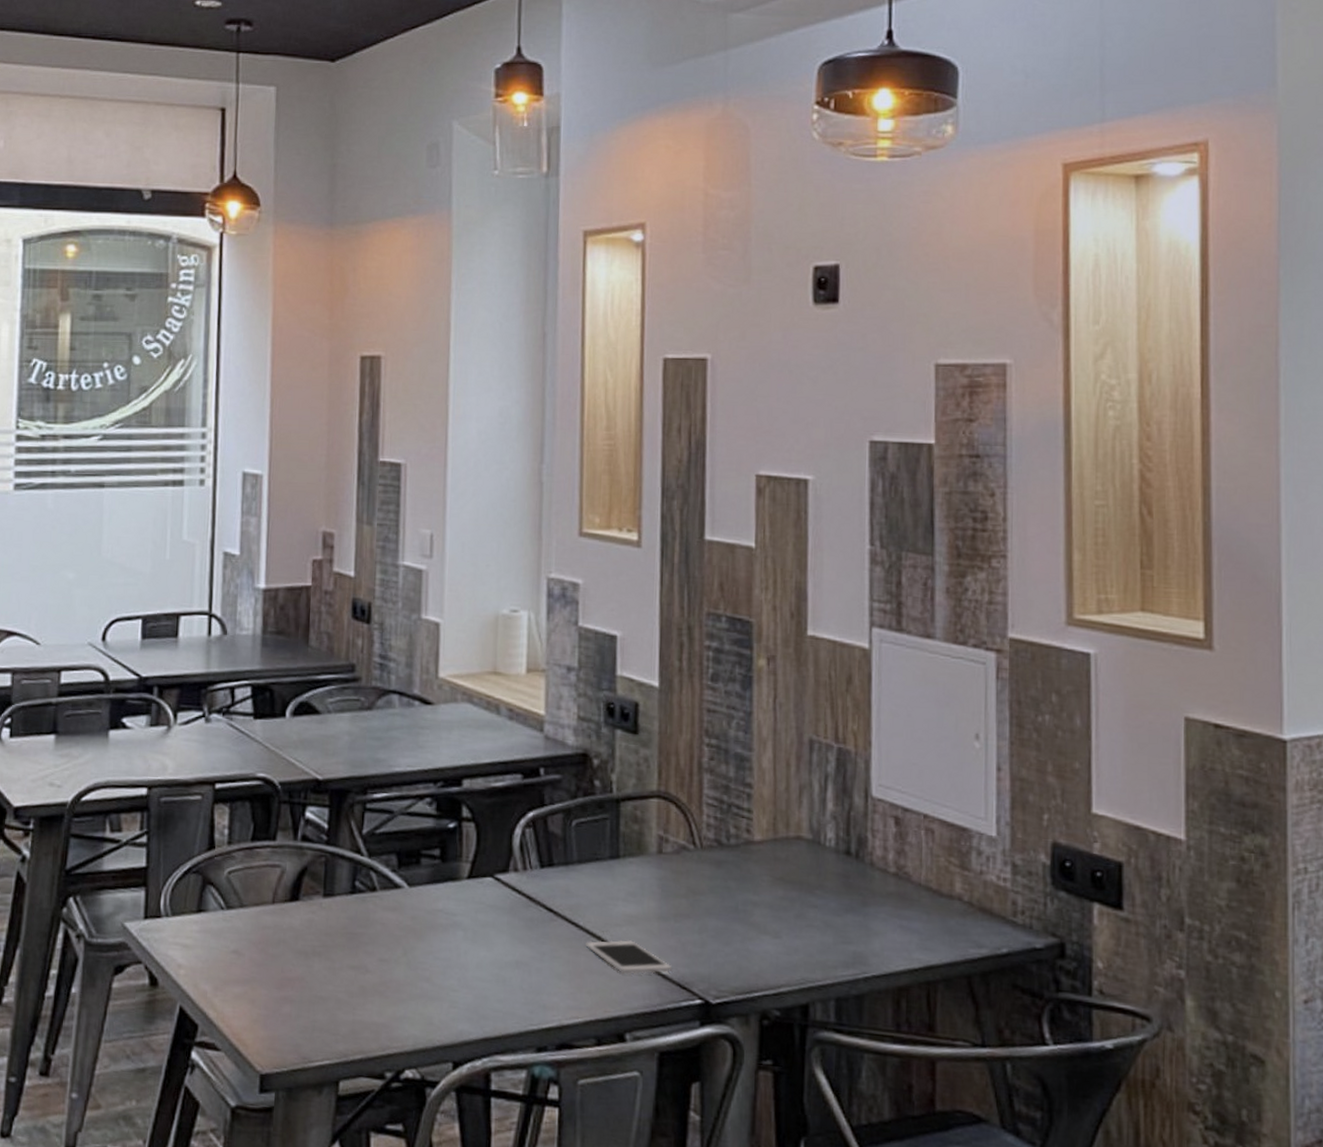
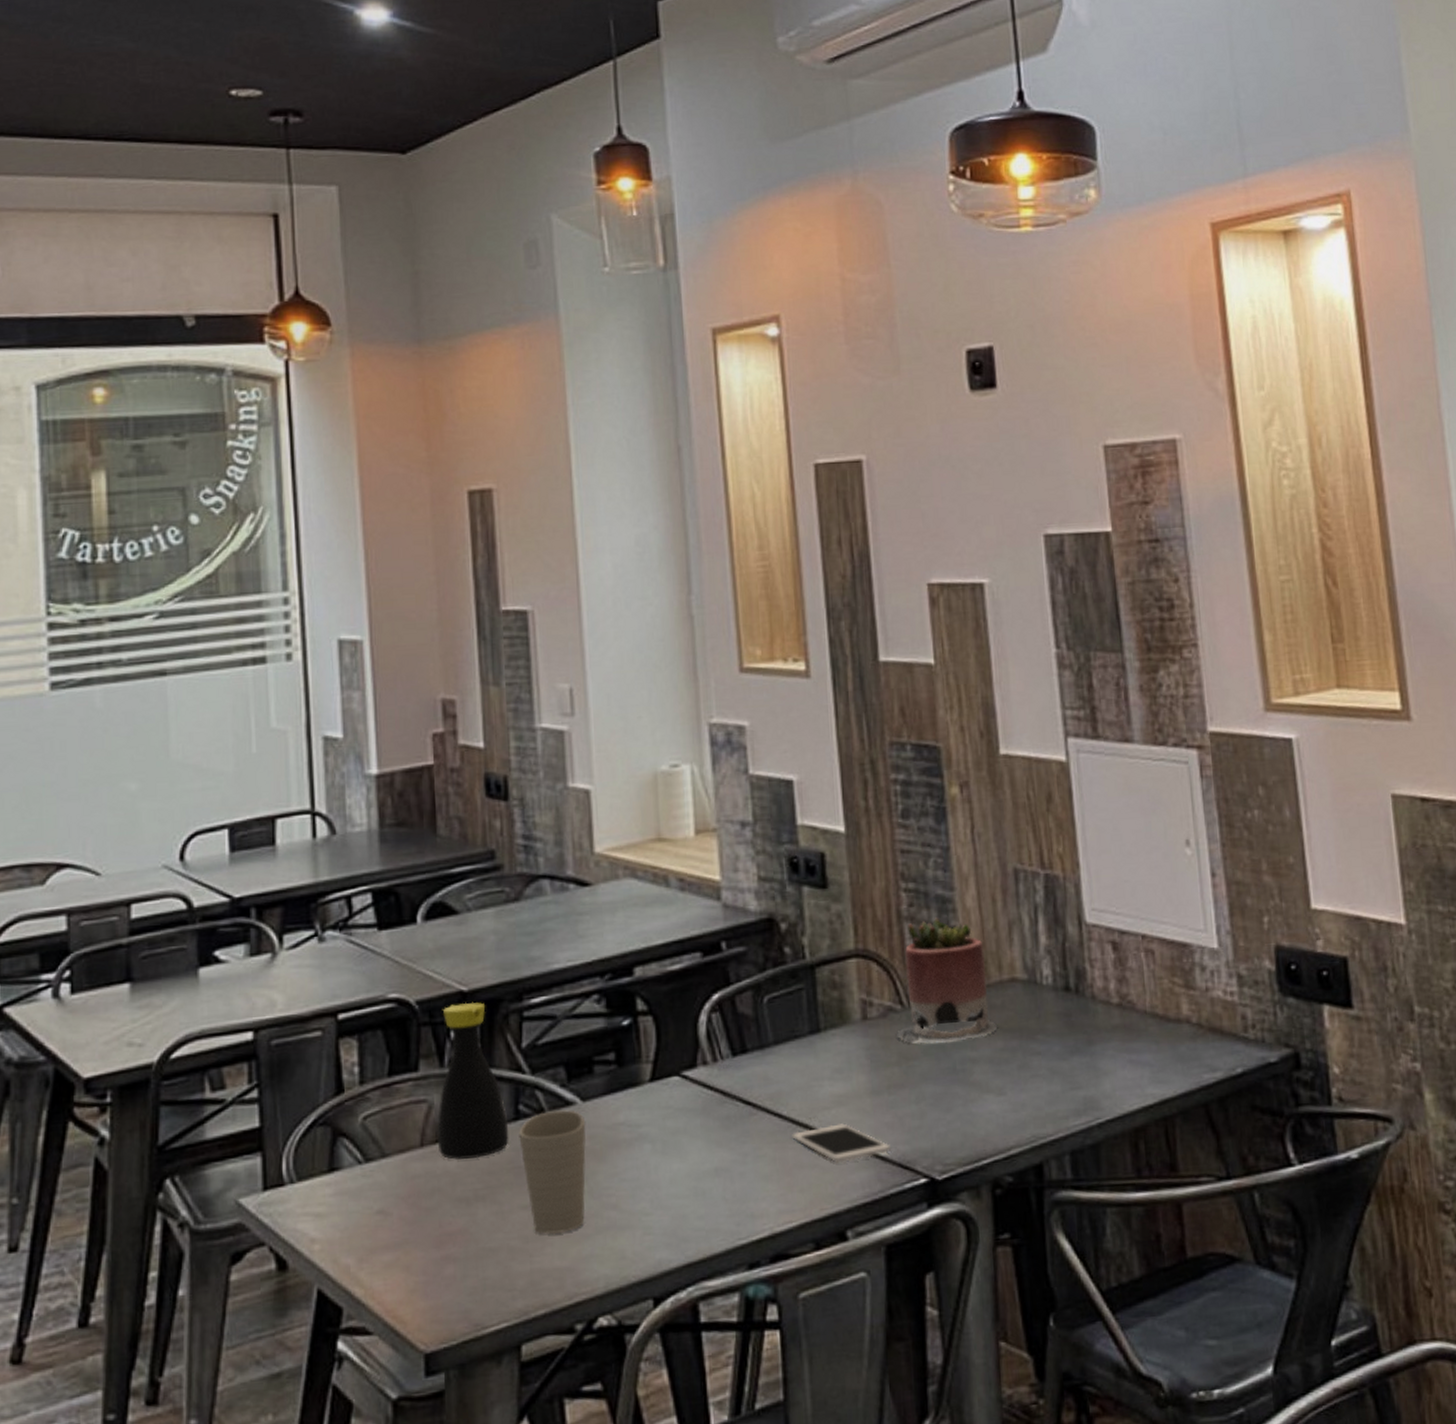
bottle: none [286,789,346,920] -> present [437,1001,509,1160]
cup: none [353,890,410,995] -> present [519,1109,587,1235]
succulent planter: none [686,773,780,885] -> present [896,917,998,1044]

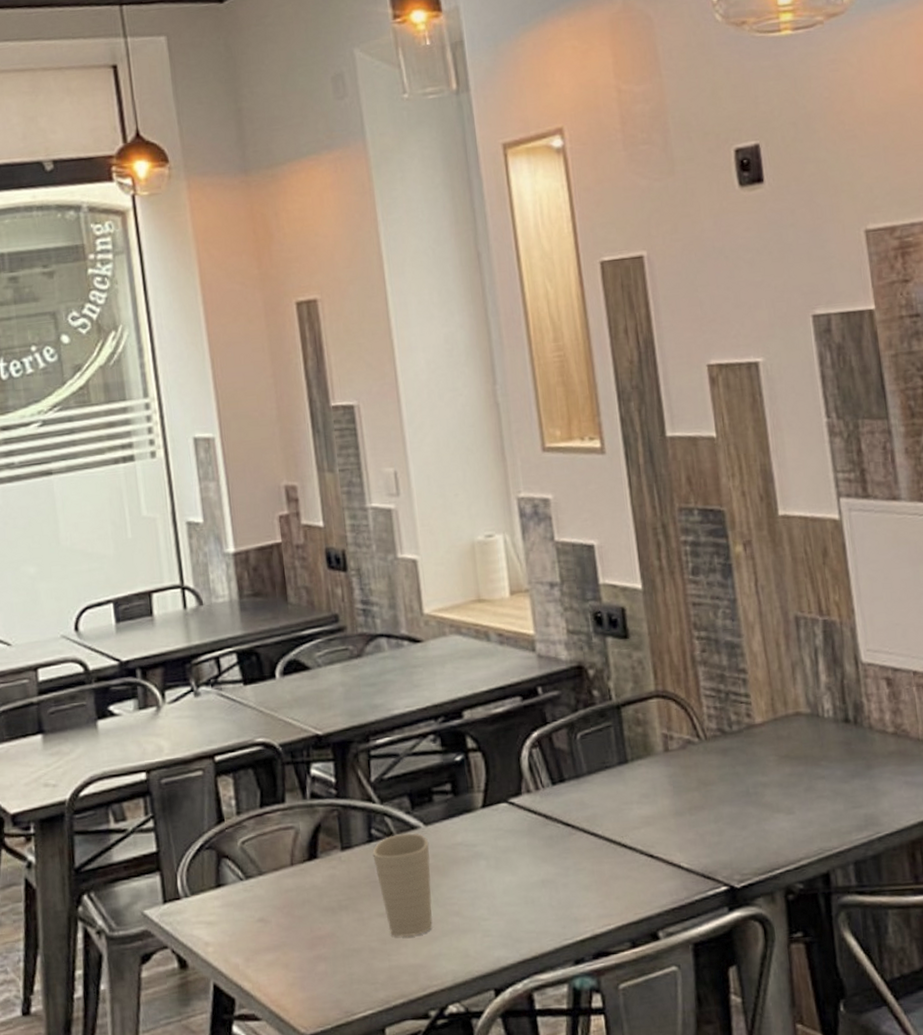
bottle: present [437,1001,509,1160] -> none [303,743,365,876]
cell phone: present [791,1123,890,1163] -> none [606,840,694,874]
succulent planter: present [896,917,998,1044] -> none [694,661,786,771]

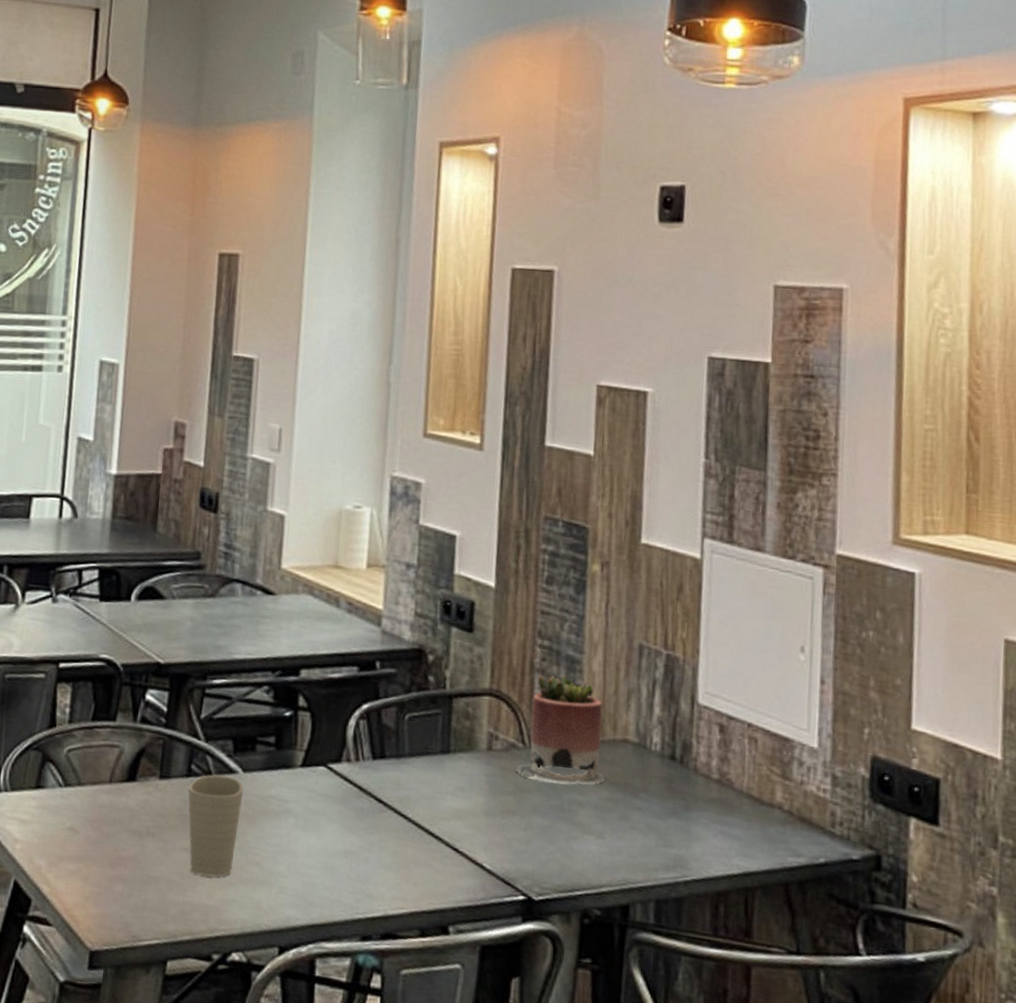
succulent planter: none [694,661,786,771] -> present [514,674,606,785]

